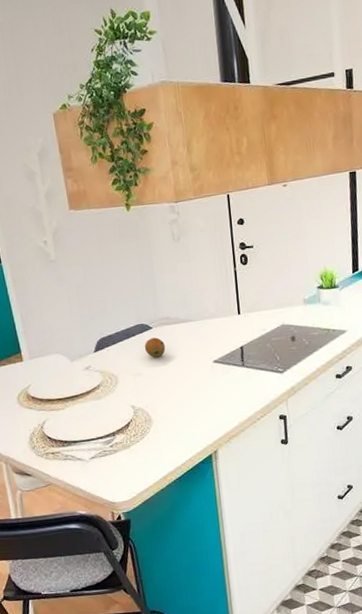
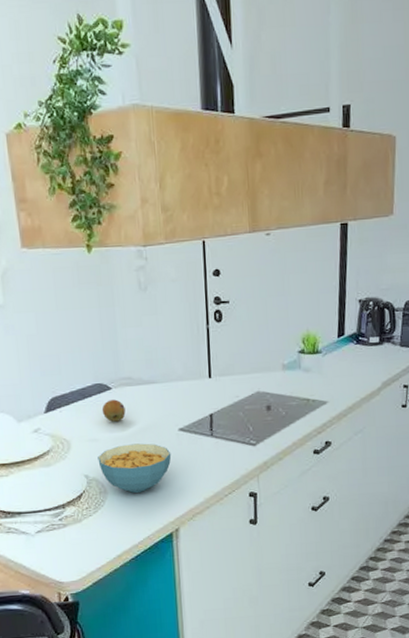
cereal bowl: none [142,375,208,420] -> present [98,443,172,493]

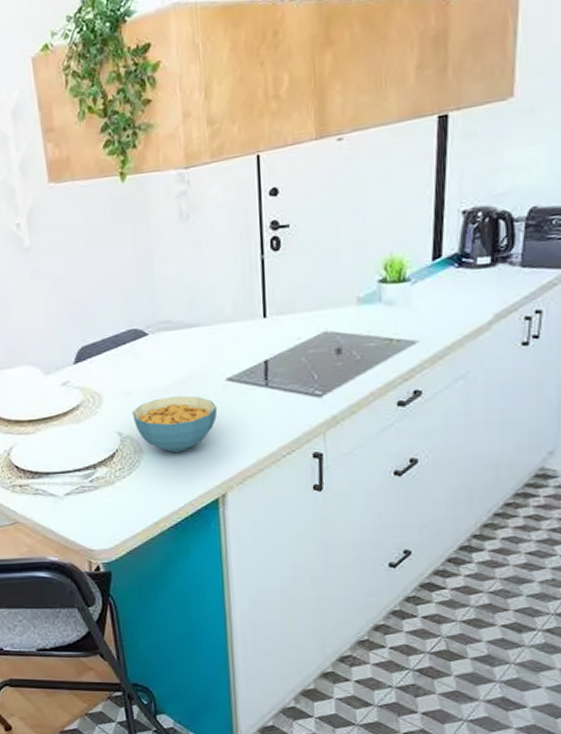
fruit: present [101,399,126,422] -> none [137,346,164,372]

